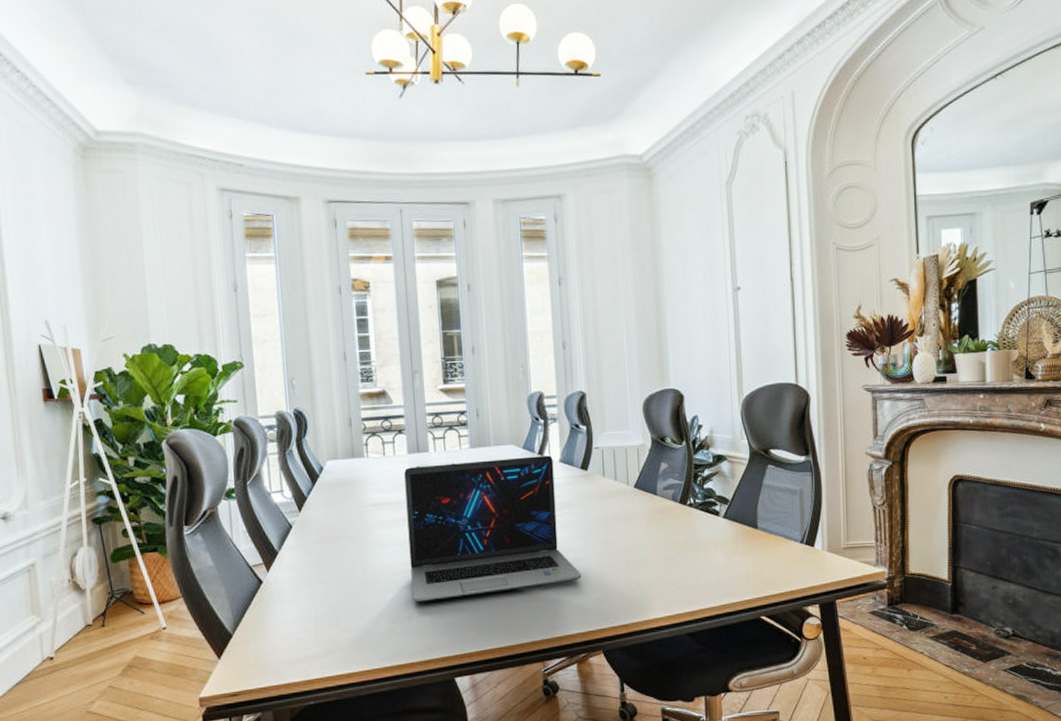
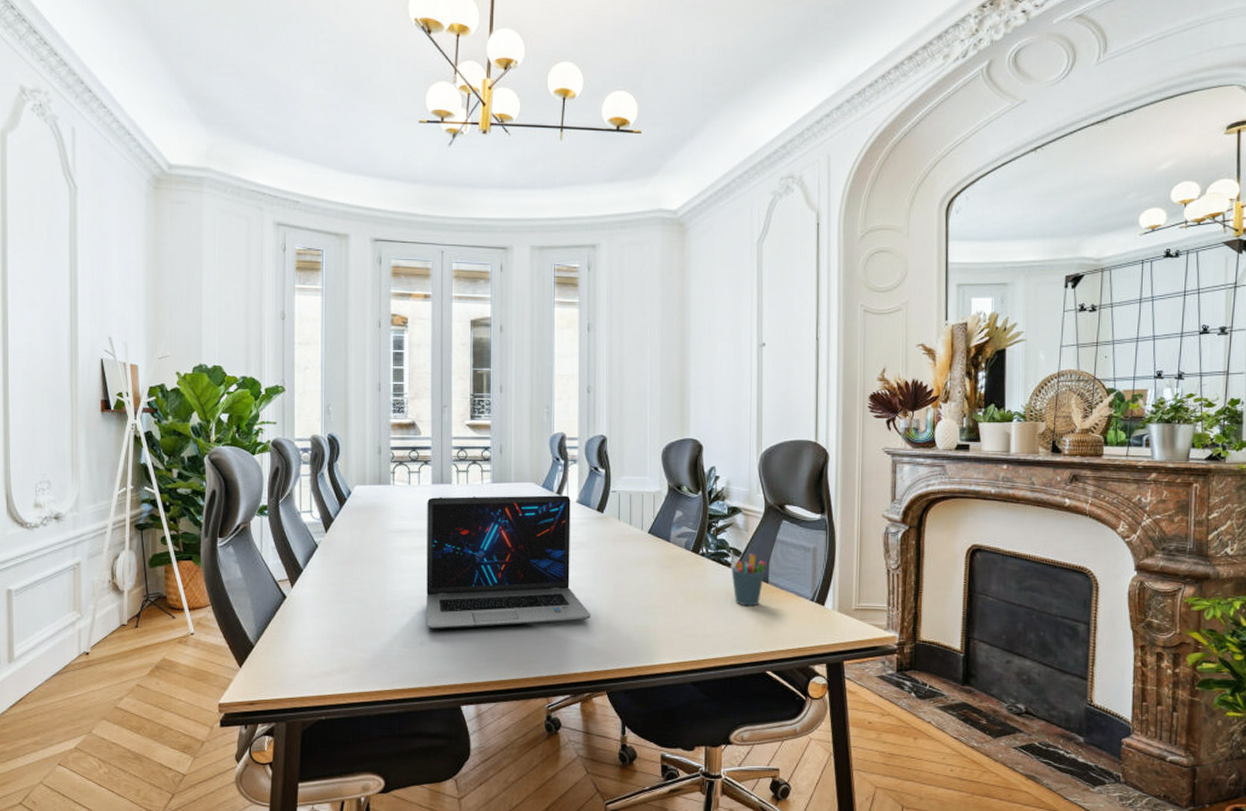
pen holder: none [718,498,754,554] -> present [730,550,766,606]

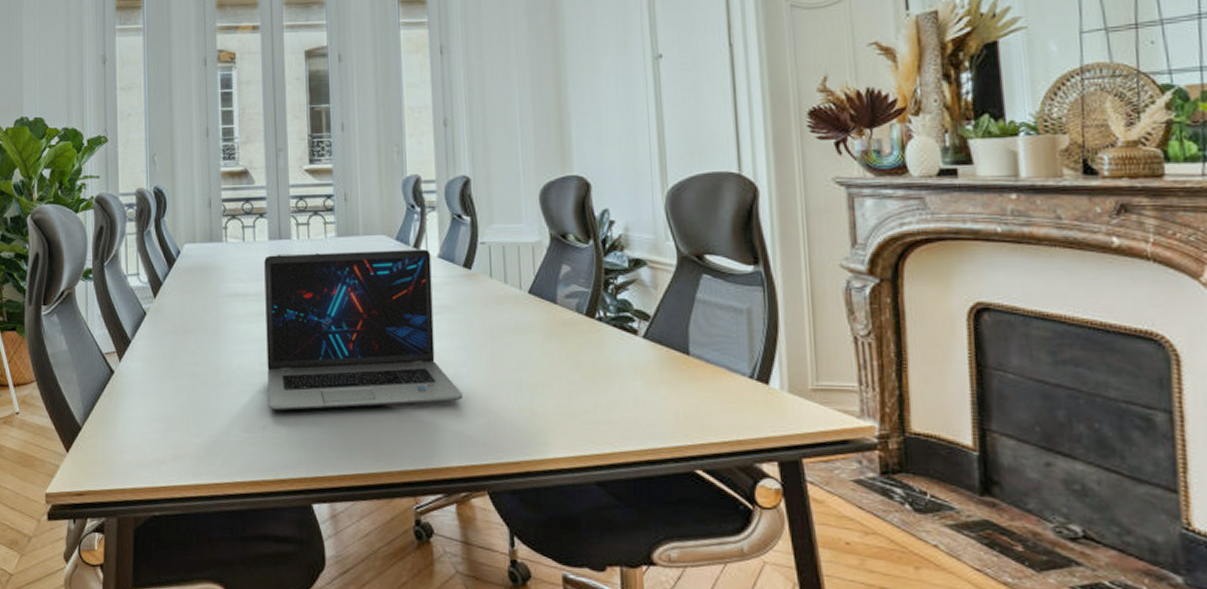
pen holder: present [730,550,766,606] -> none [636,313,685,385]

